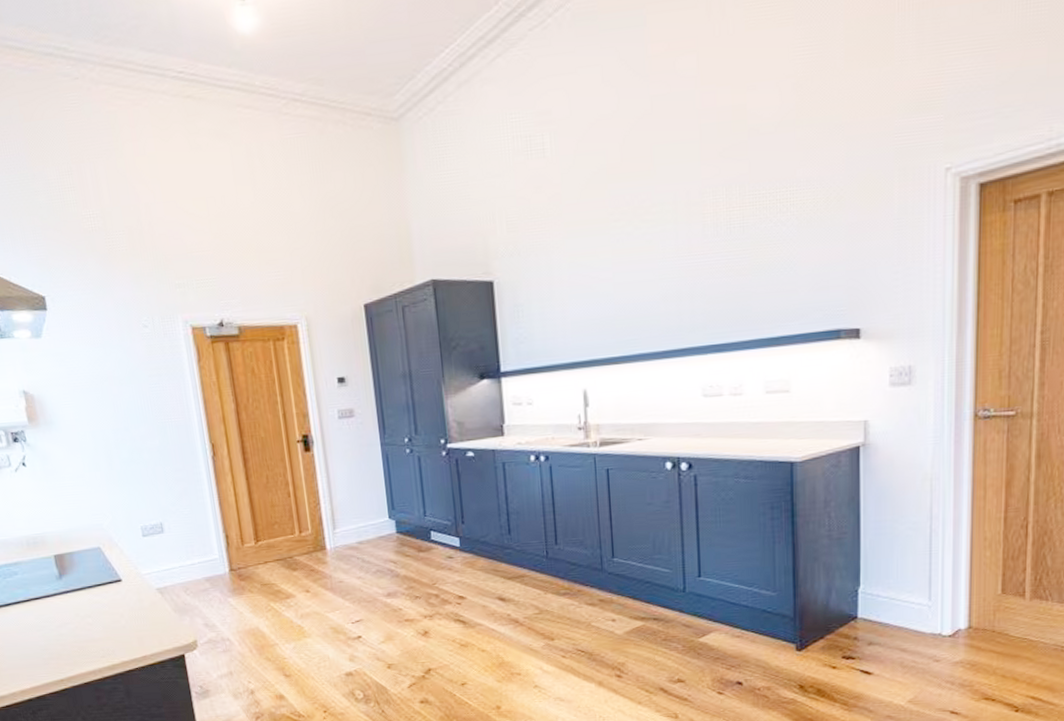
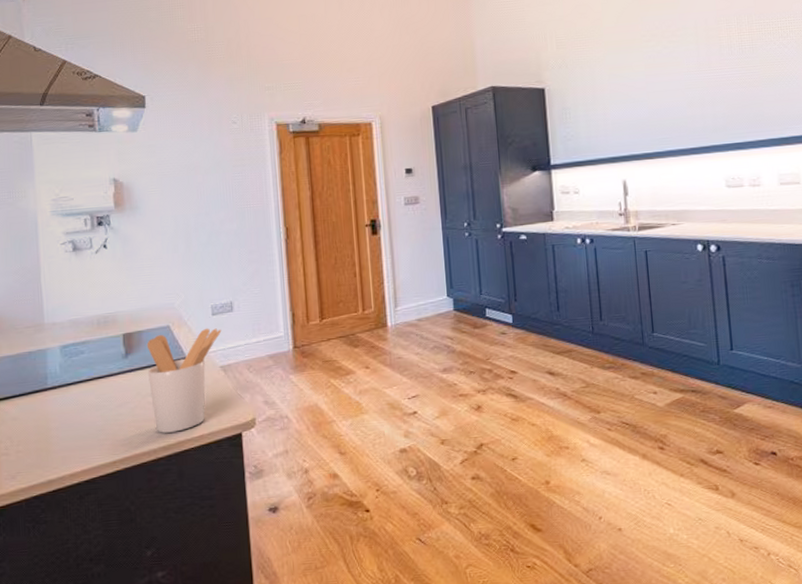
utensil holder: none [79,549,154,654] -> present [146,328,222,433]

